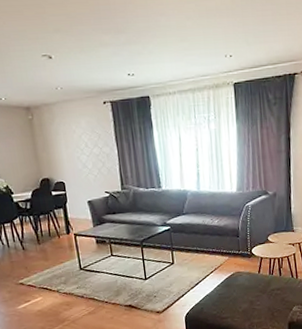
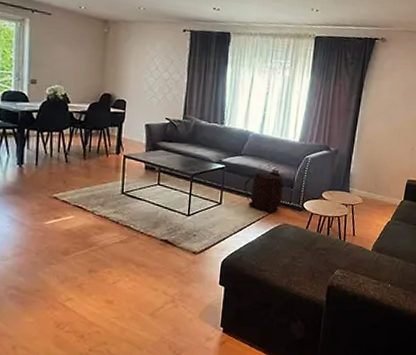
backpack: none [191,222,231,265] -> present [244,169,285,214]

